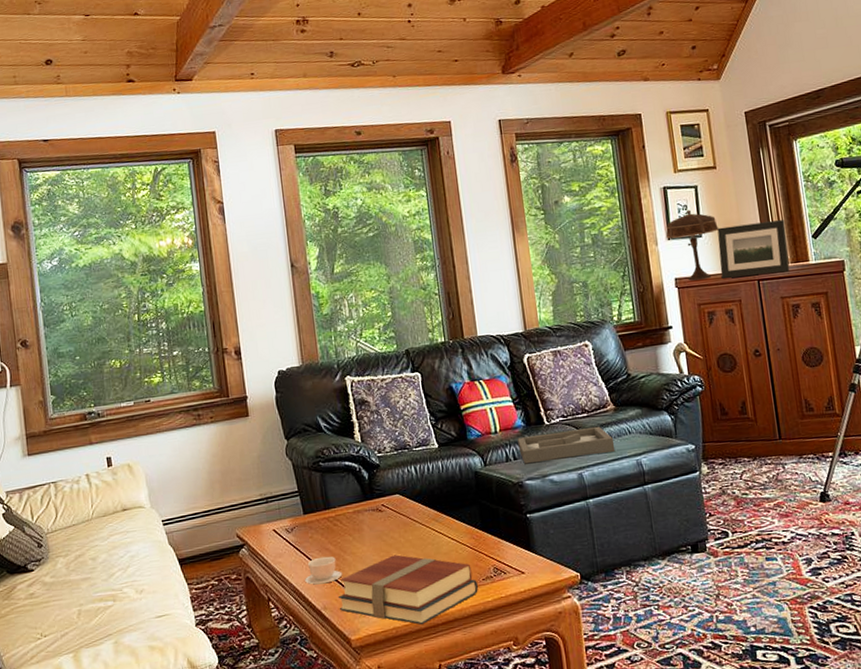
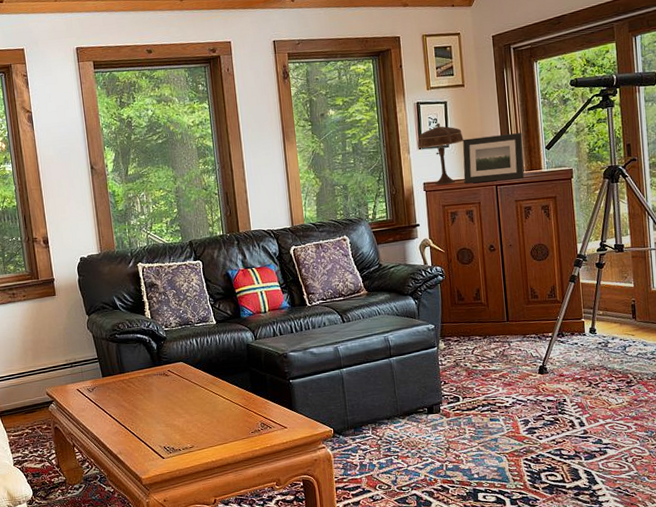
teacup: present [305,556,343,585] -> none [103,411,135,434]
books: present [337,554,478,625] -> none [131,411,248,468]
decorative tray: present [517,426,616,464] -> none [283,308,367,339]

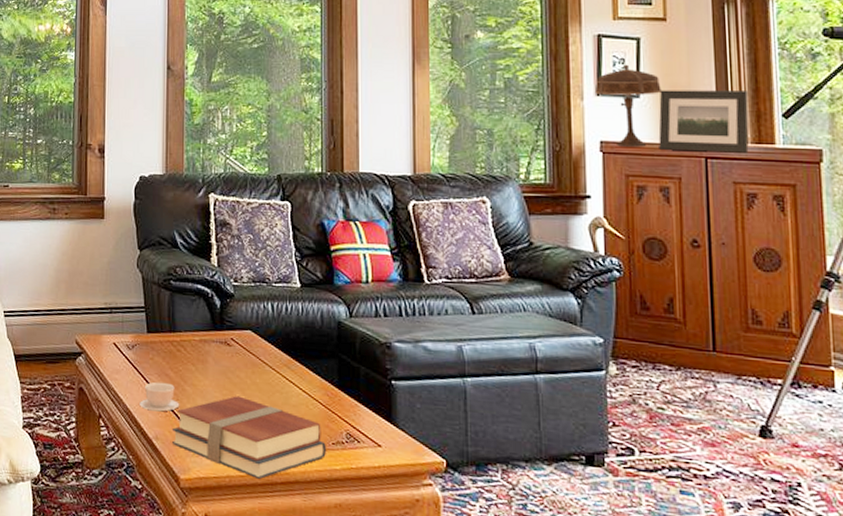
teacup: none [103,411,135,434] -> present [140,381,180,412]
books: none [131,411,248,468] -> present [171,395,326,480]

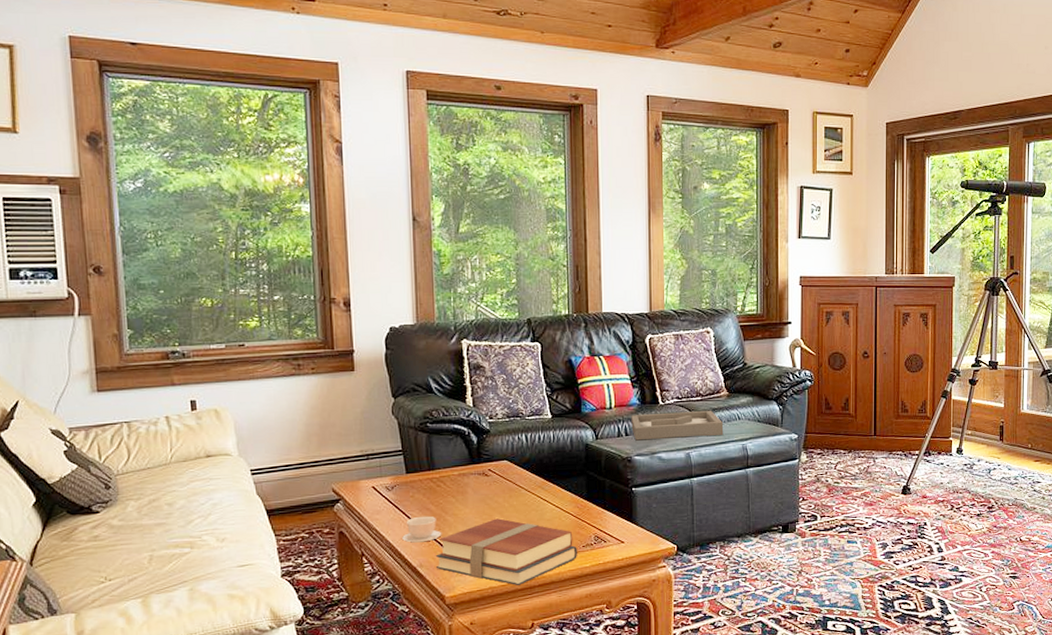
decorative tray: none [391,293,505,329] -> present [631,410,724,441]
table lamp: present [594,64,662,147] -> none [796,211,847,280]
picture frame: present [658,90,749,155] -> none [843,232,908,283]

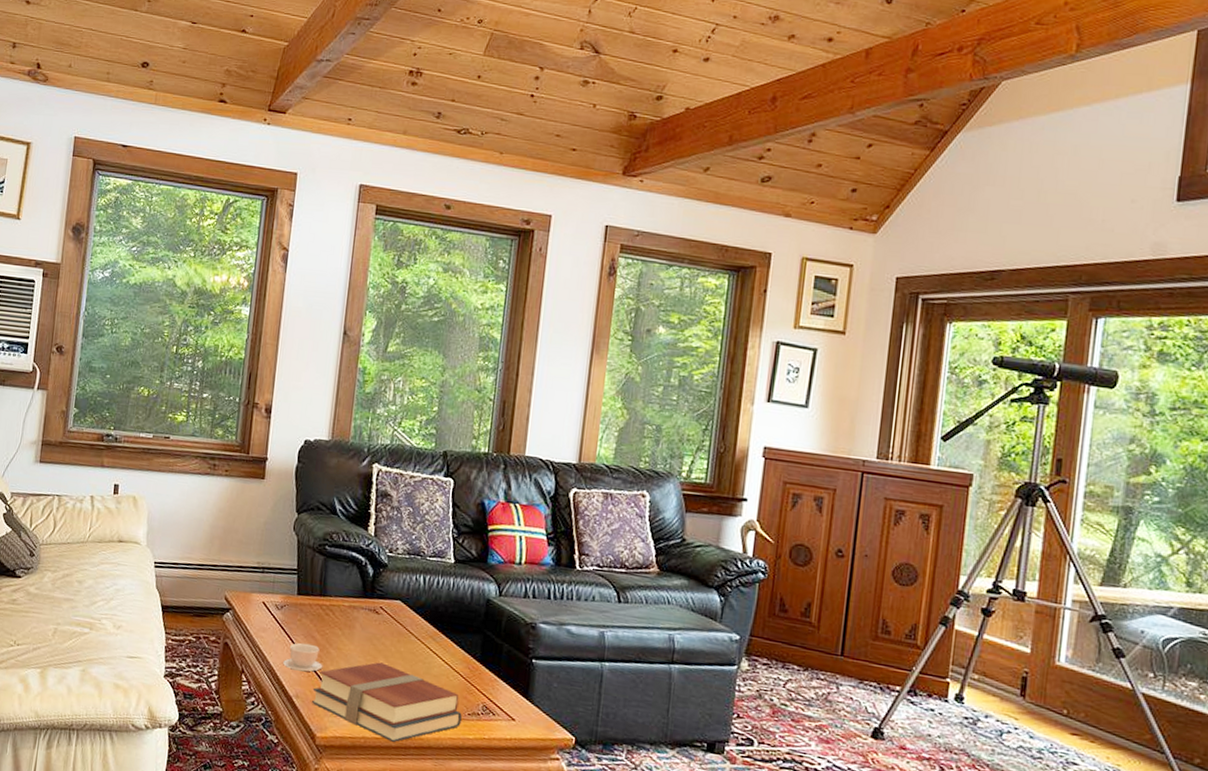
decorative tray: present [631,410,724,441] -> none [540,576,649,619]

